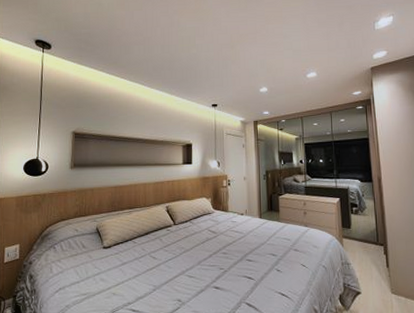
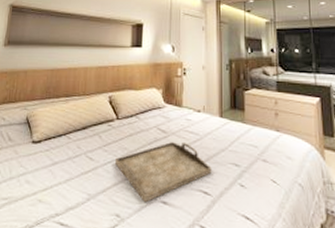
serving tray: none [175,239,254,289] -> present [115,141,212,203]

